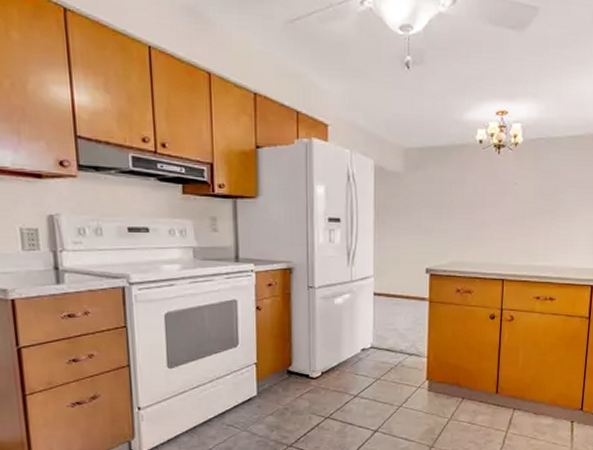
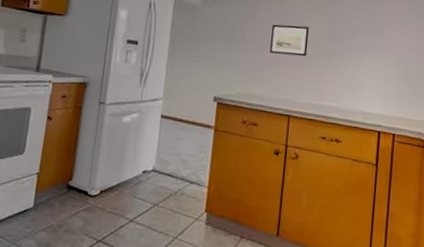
wall art: none [481,185,521,218] -> present [270,24,310,57]

